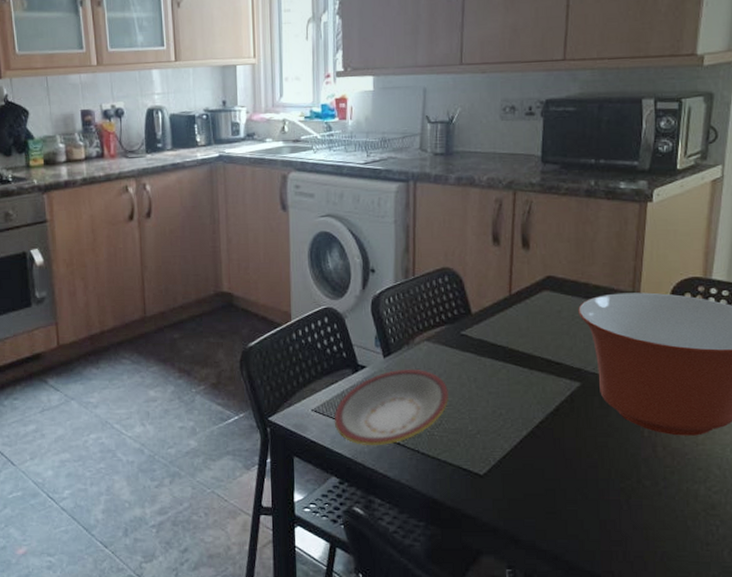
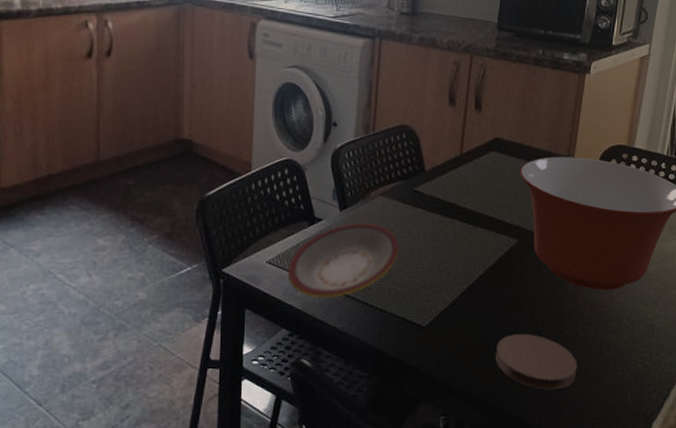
coaster: none [563,482,661,544] -> present [495,333,578,390]

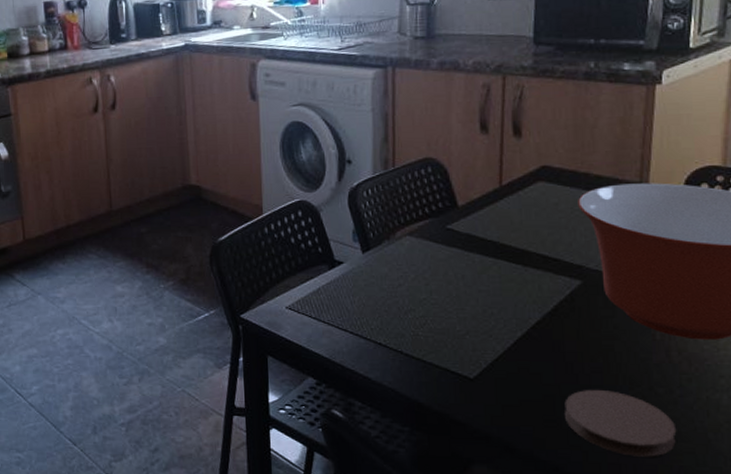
plate: present [287,223,400,299] -> none [309,266,435,346]

